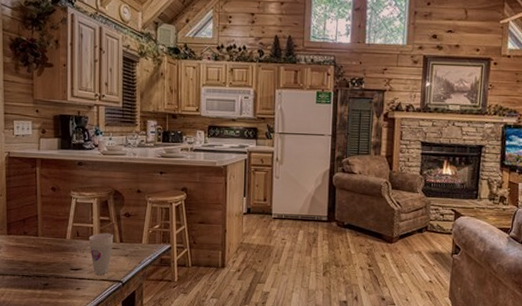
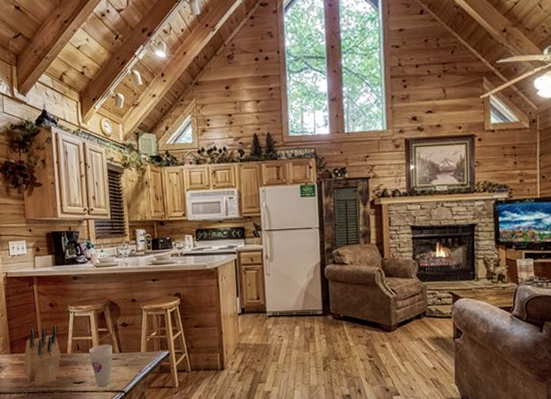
knife block: none [19,210,59,270] -> present [23,325,61,387]

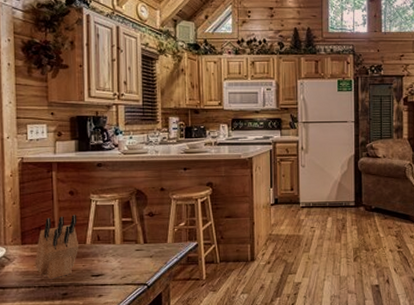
cup: present [88,344,113,386] -> none [110,235,137,279]

